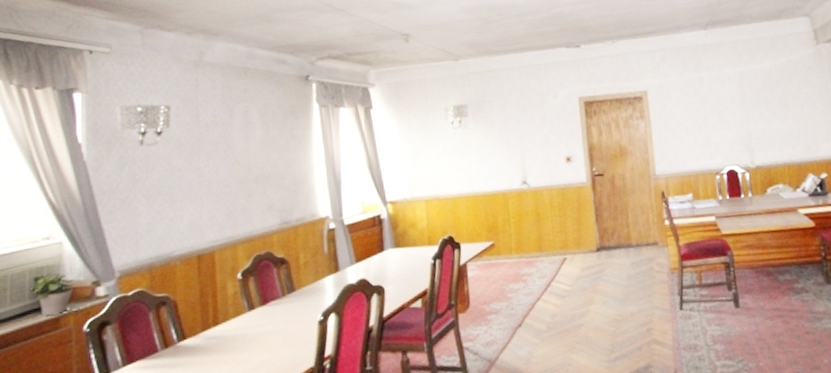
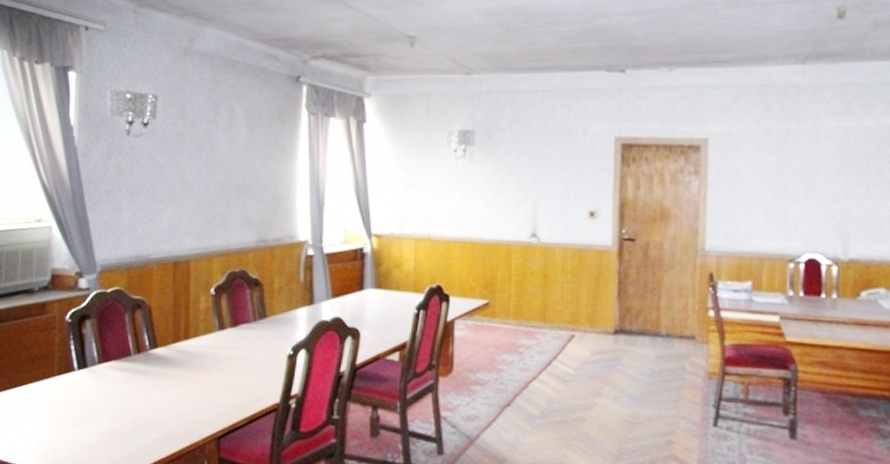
potted plant: present [31,271,76,317] -> none [23,255,61,300]

